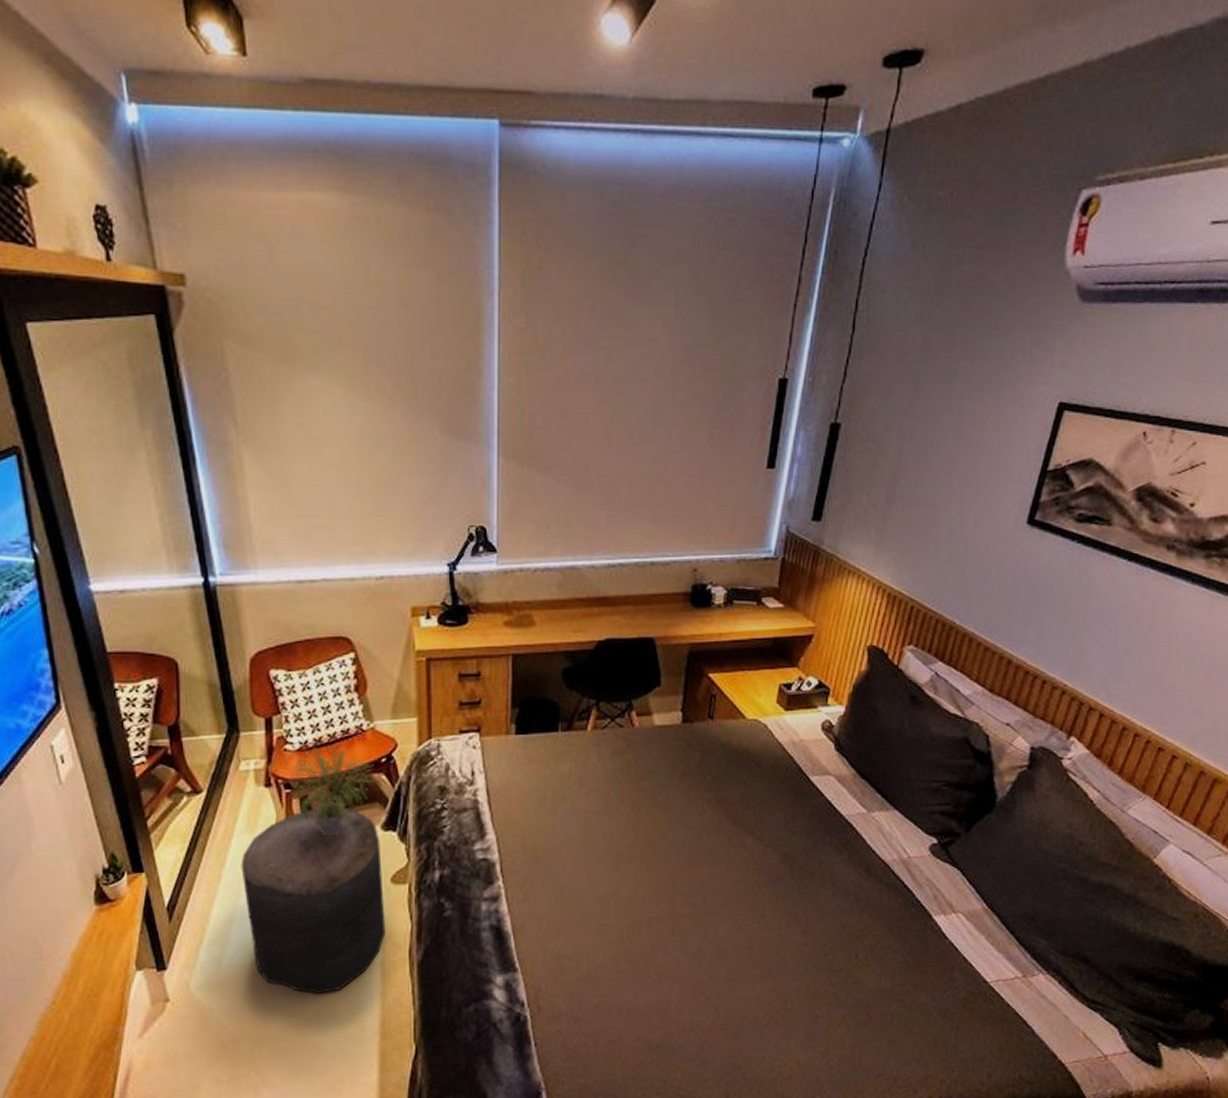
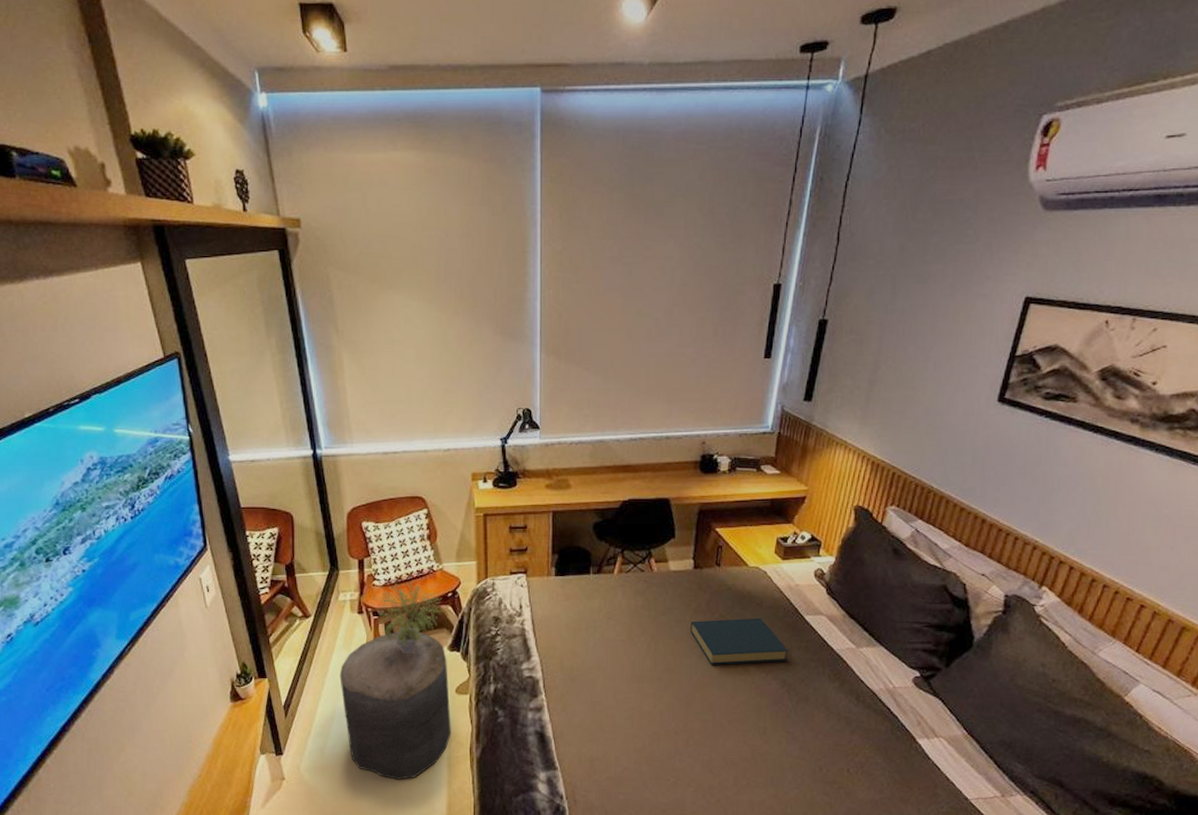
hardback book: none [677,780,792,838] -> present [690,618,789,665]

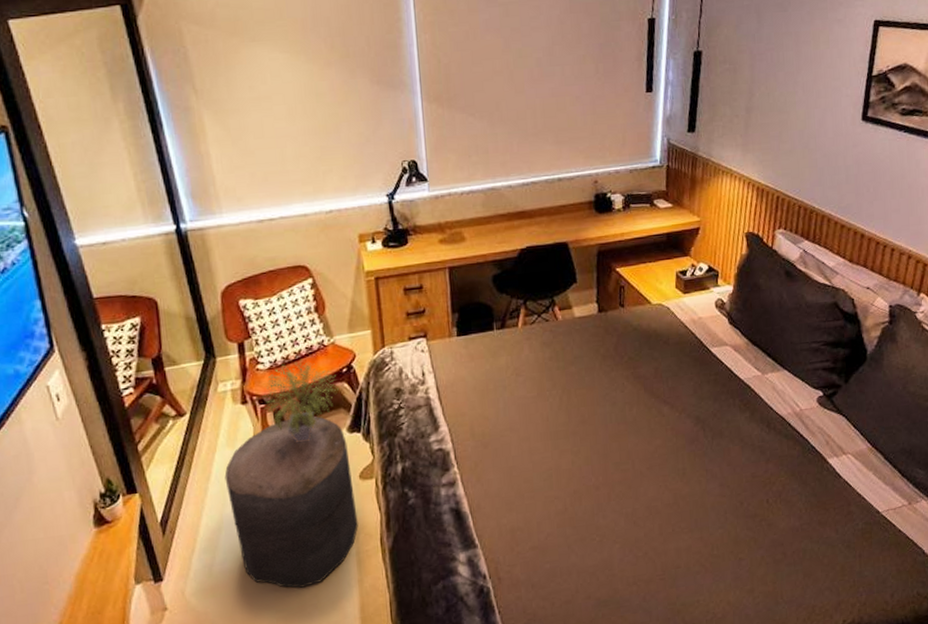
hardback book: present [690,618,789,665] -> none [600,355,699,411]

